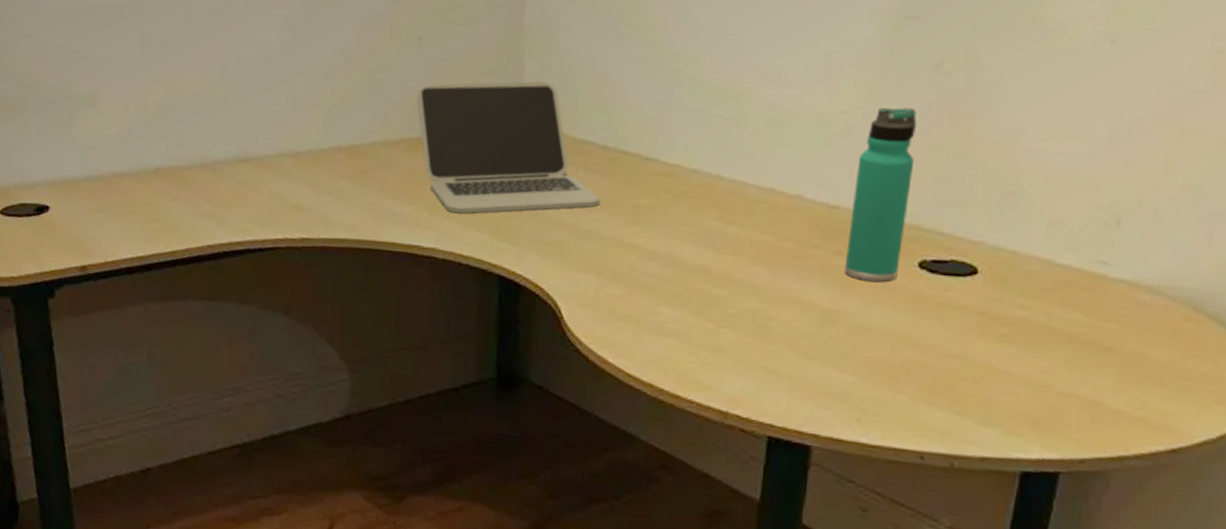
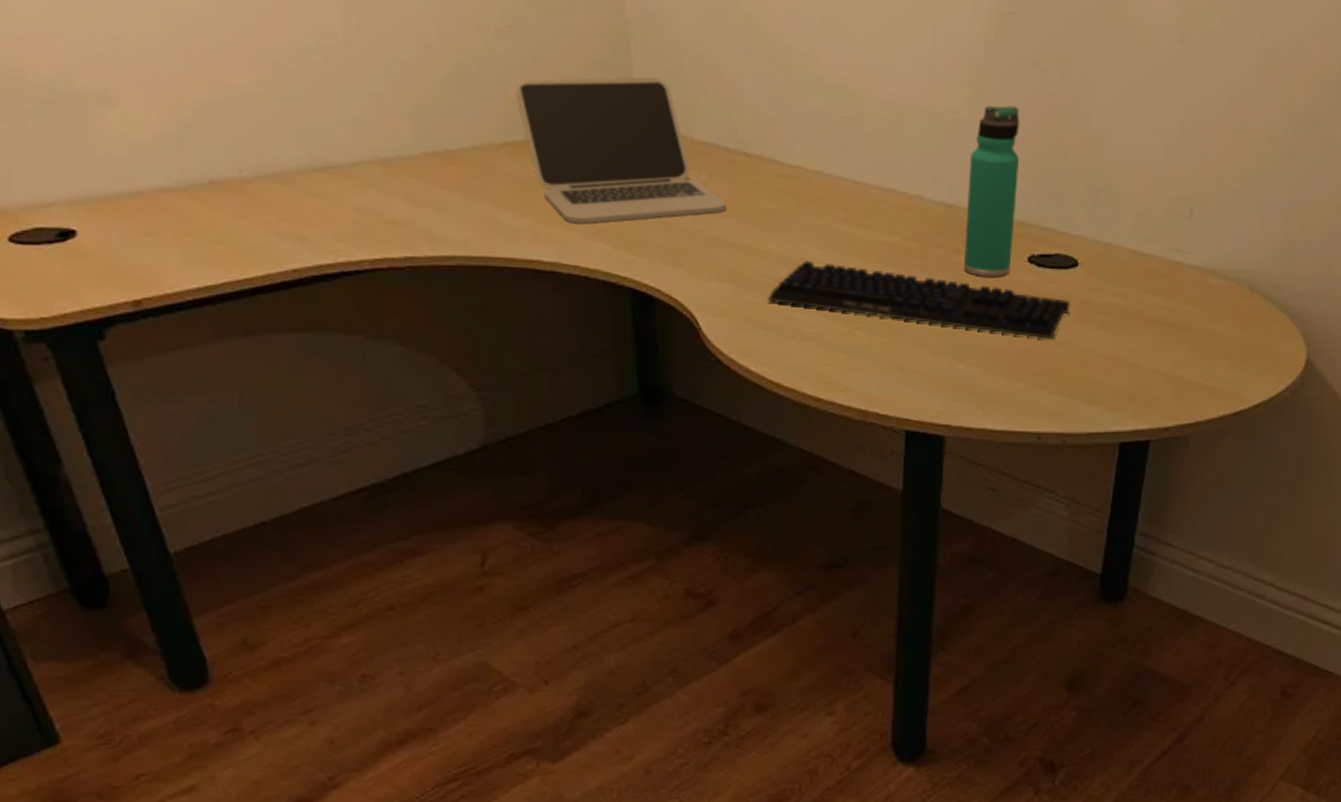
keyboard: none [631,256,967,351] -> present [767,260,1071,339]

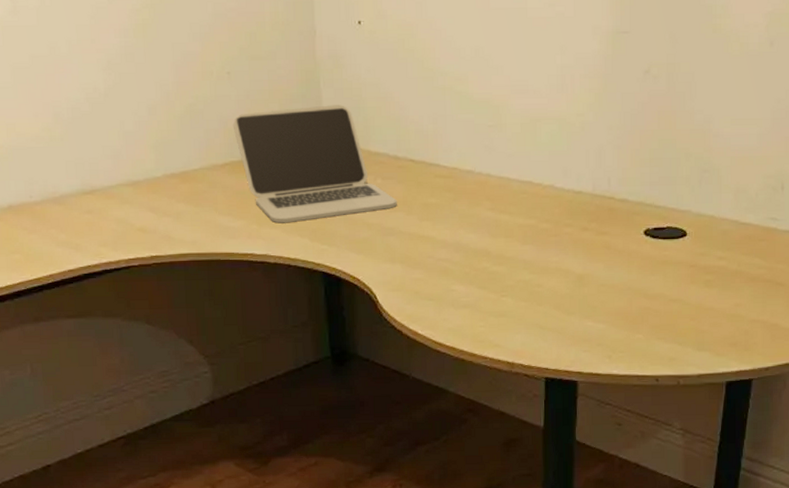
keyboard: present [767,260,1071,339] -> none [430,243,681,298]
thermos bottle: present [963,105,1020,278] -> none [590,108,635,250]

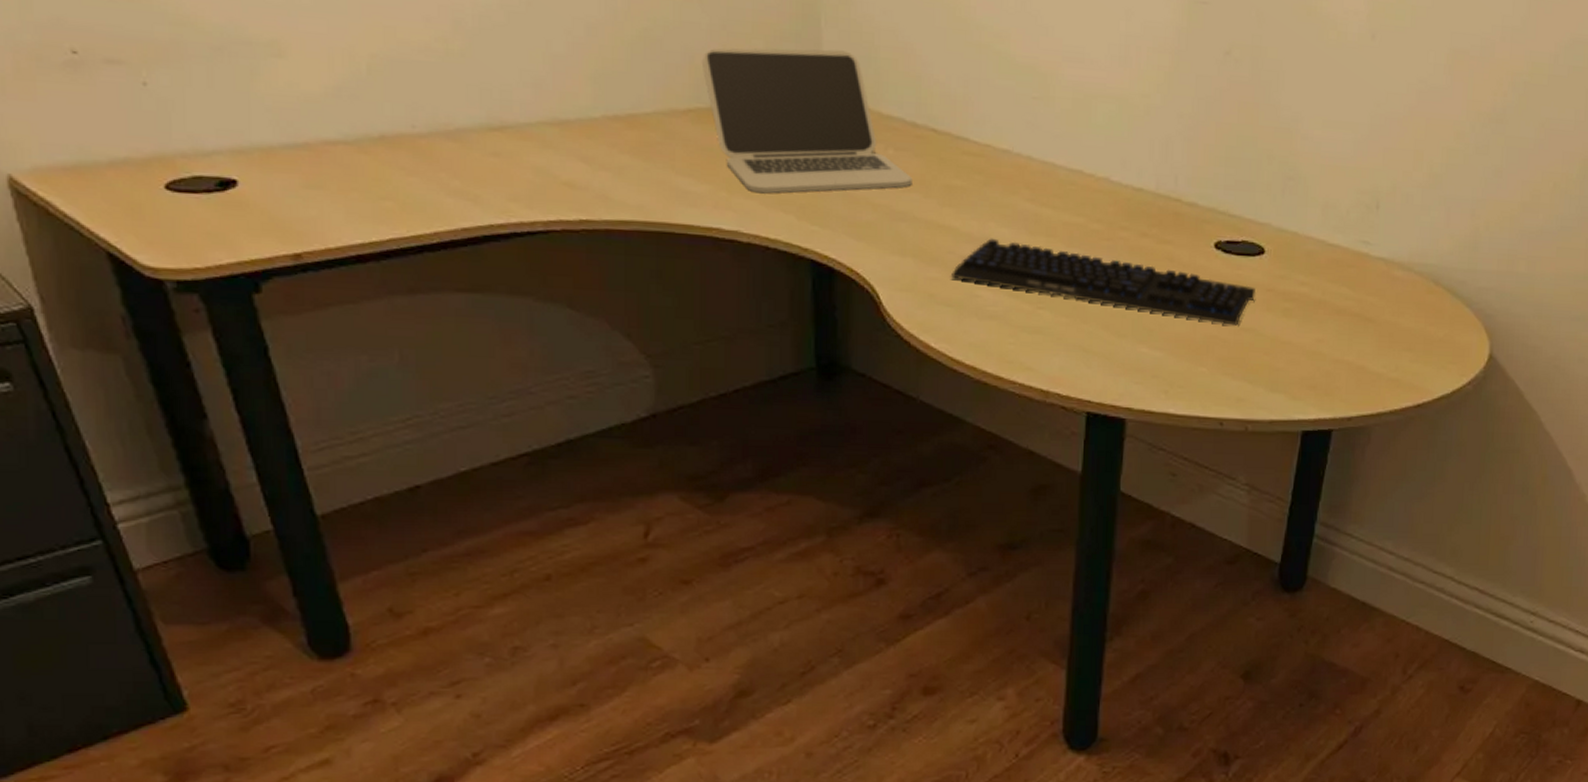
keyboard: none [430,243,681,298] -> present [950,238,1257,326]

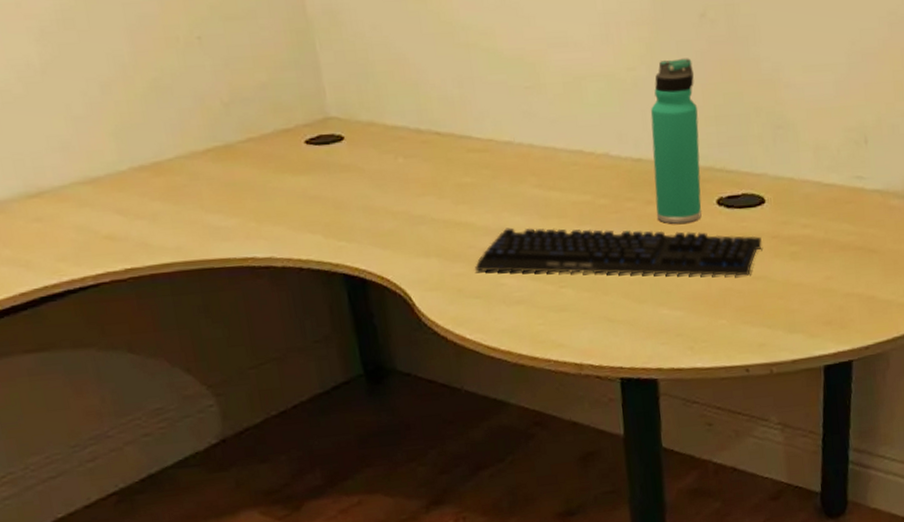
laptop: present [701,48,912,194] -> none [211,70,426,219]
thermos bottle: none [1149,91,1211,263] -> present [650,58,702,225]

